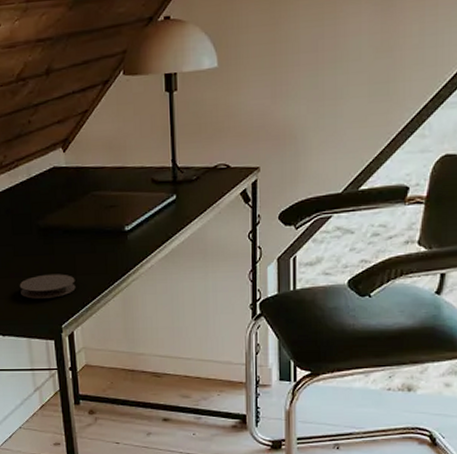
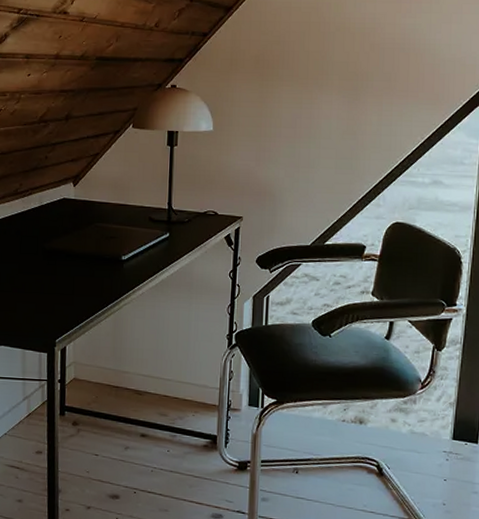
coaster: present [19,274,76,299] -> none [20,292,73,314]

